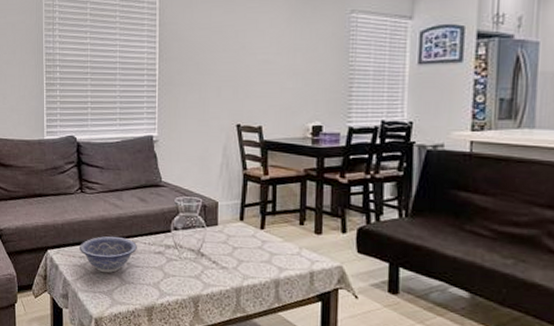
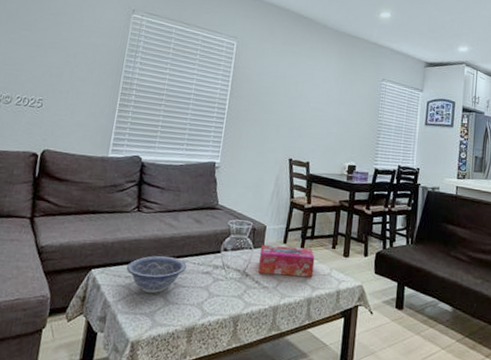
tissue box: none [213,222,280,257] -> present [258,244,315,277]

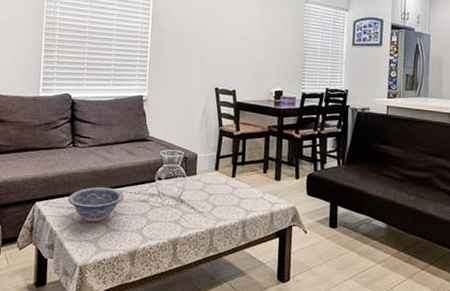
tissue box: present [258,244,315,277] -> none [192,172,247,201]

